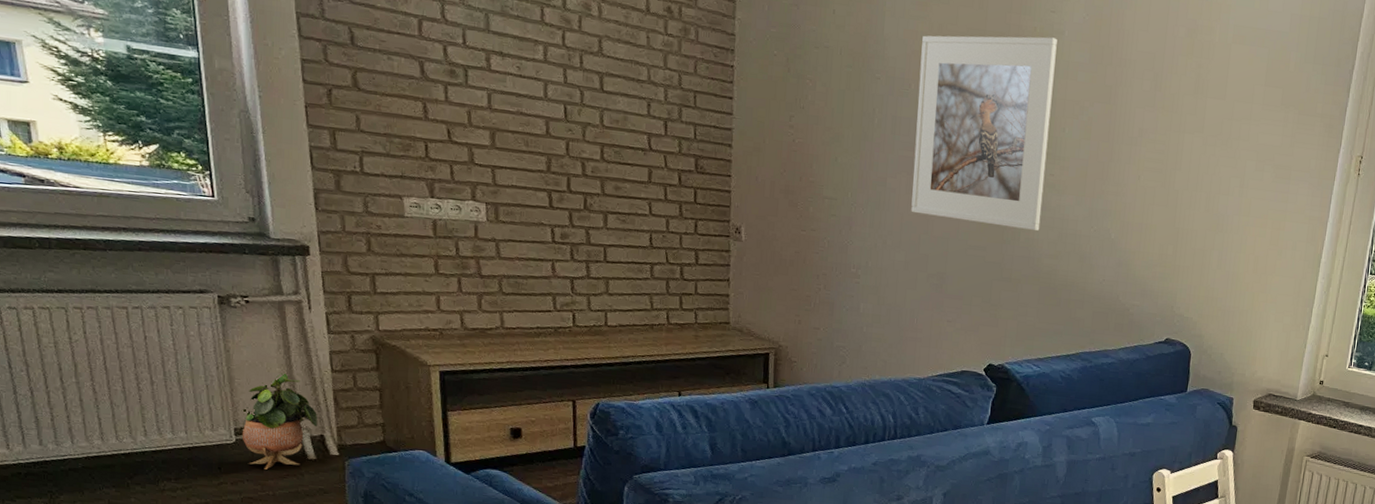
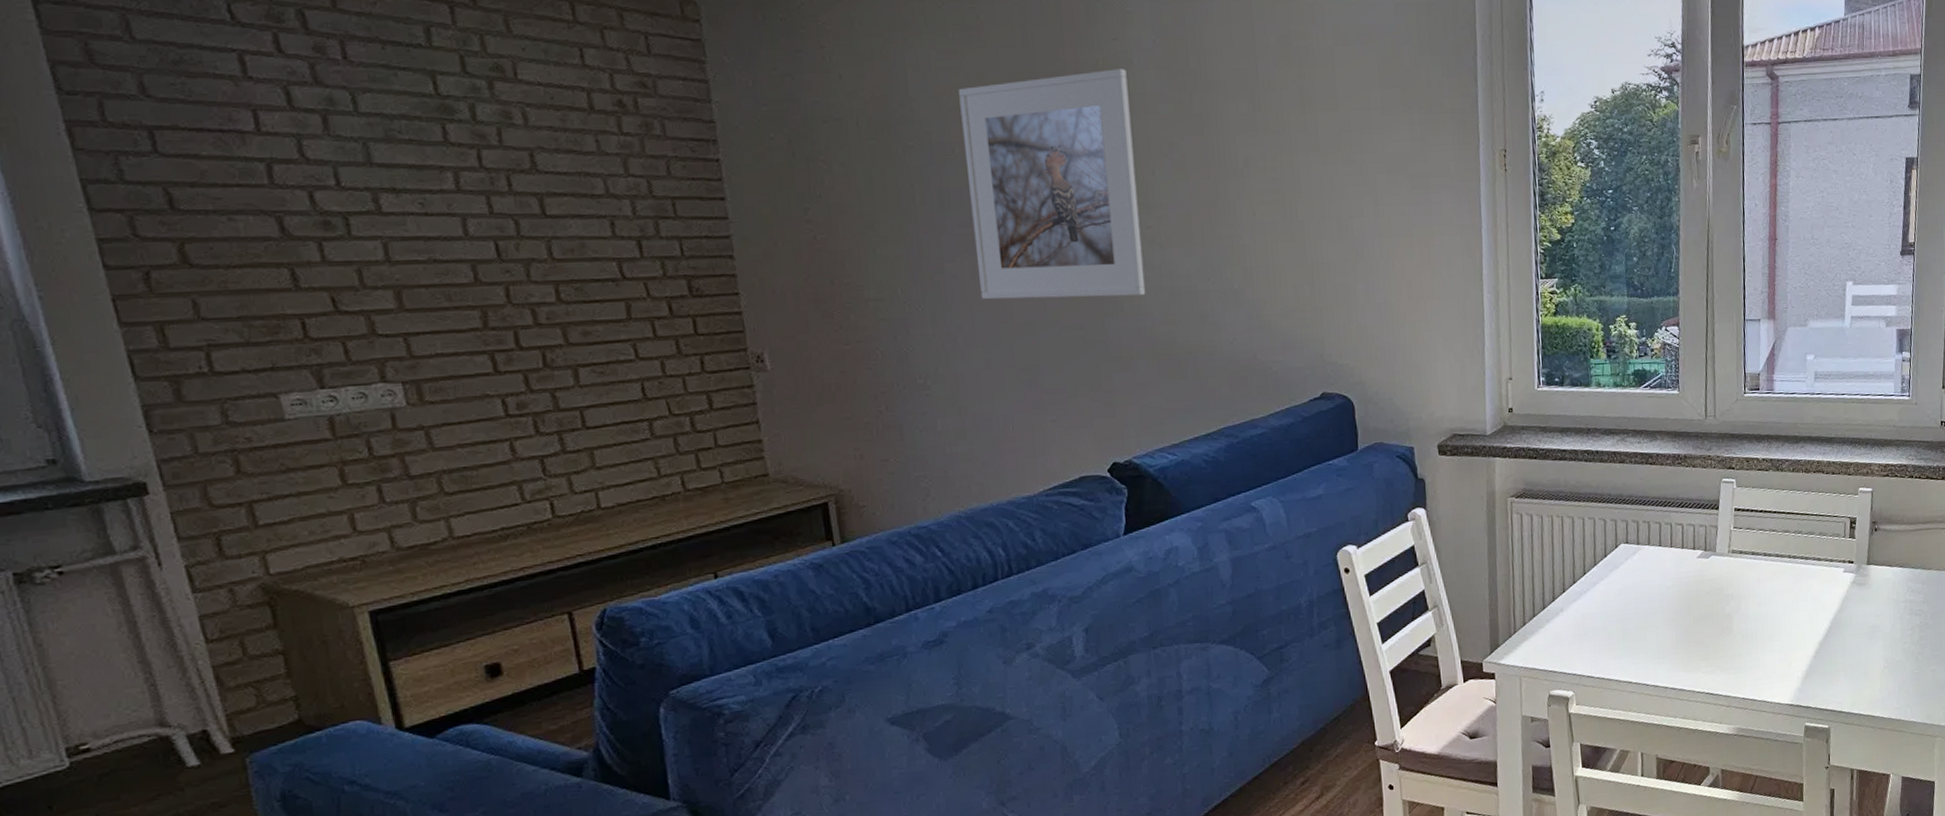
potted plant: present [241,373,318,470] -> none [72,658,196,795]

